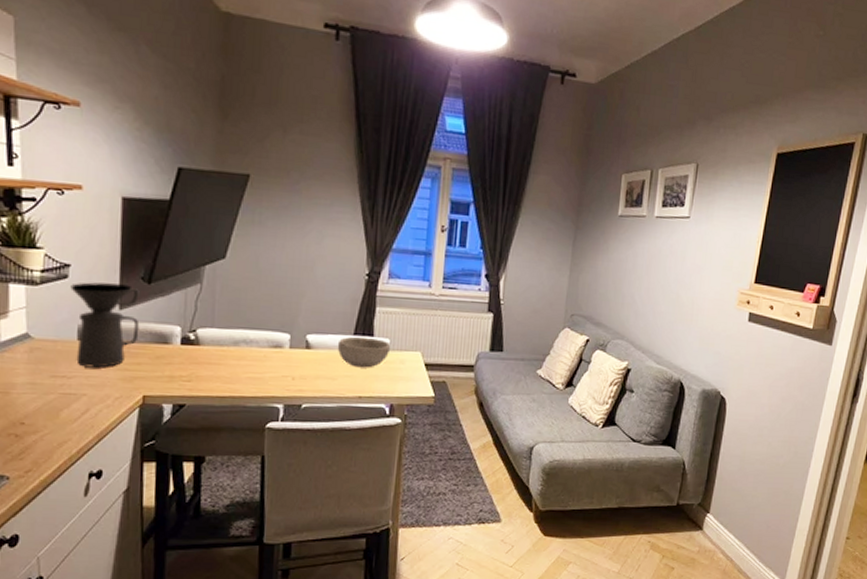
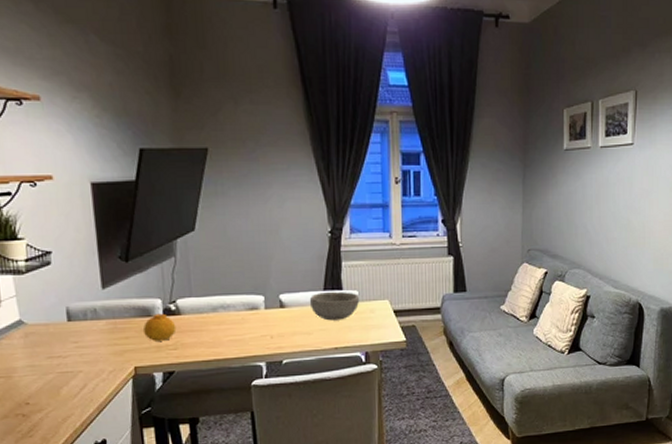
coffee maker: present [70,282,140,368] -> none [54,265,124,346]
fruit: none [158,341,193,371] -> present [143,313,177,341]

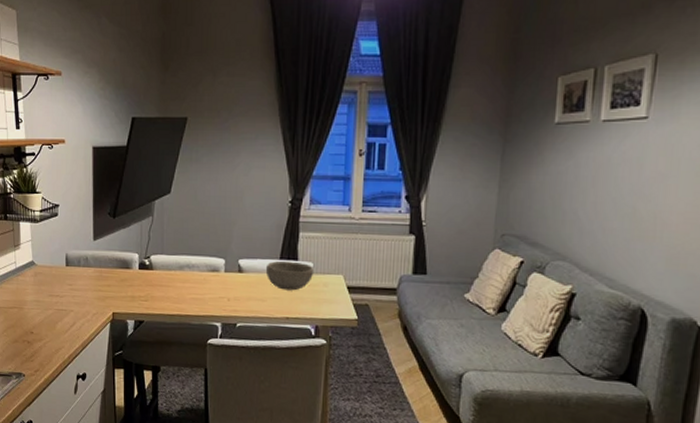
fruit: present [143,313,177,341] -> none [123,266,149,292]

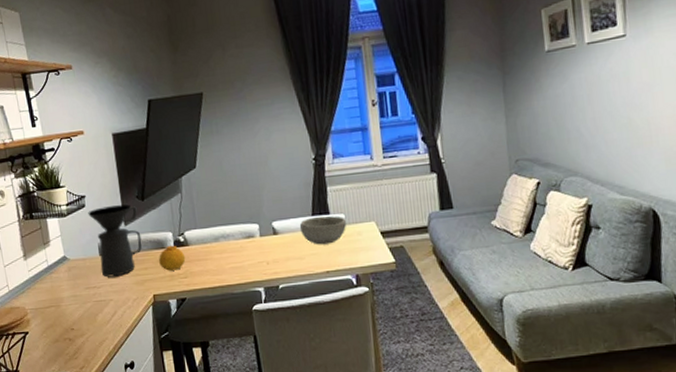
coffee maker: none [60,218,108,289] -> present [88,204,142,278]
fruit: none [123,266,149,292] -> present [159,245,186,271]

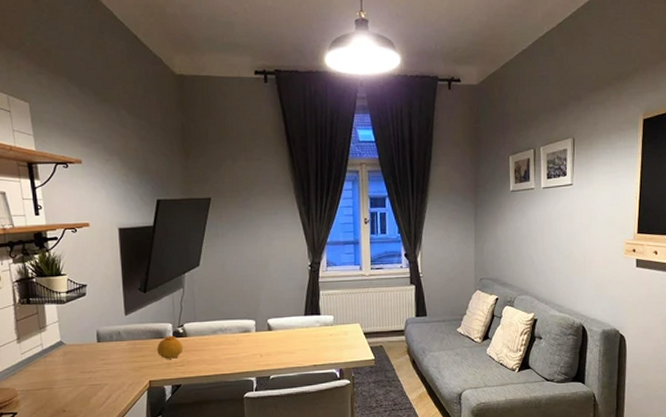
coffee maker: present [88,204,142,278] -> none [88,295,142,363]
bowl: present [299,216,347,245] -> none [292,316,335,342]

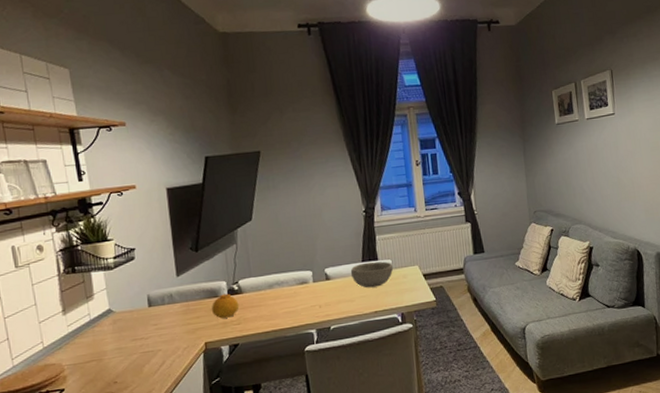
bowl: none [292,316,335,342] -> present [350,261,394,288]

